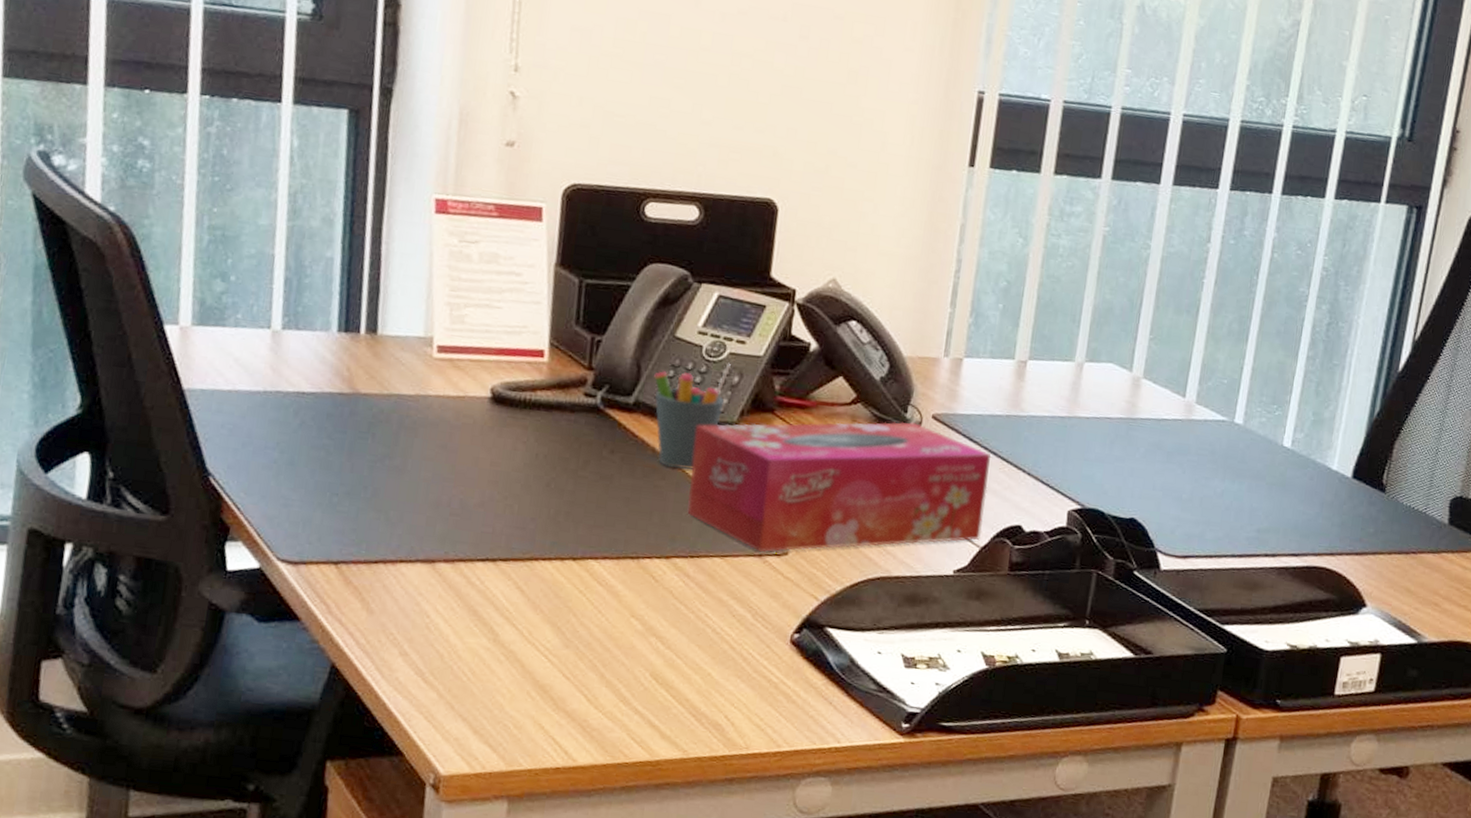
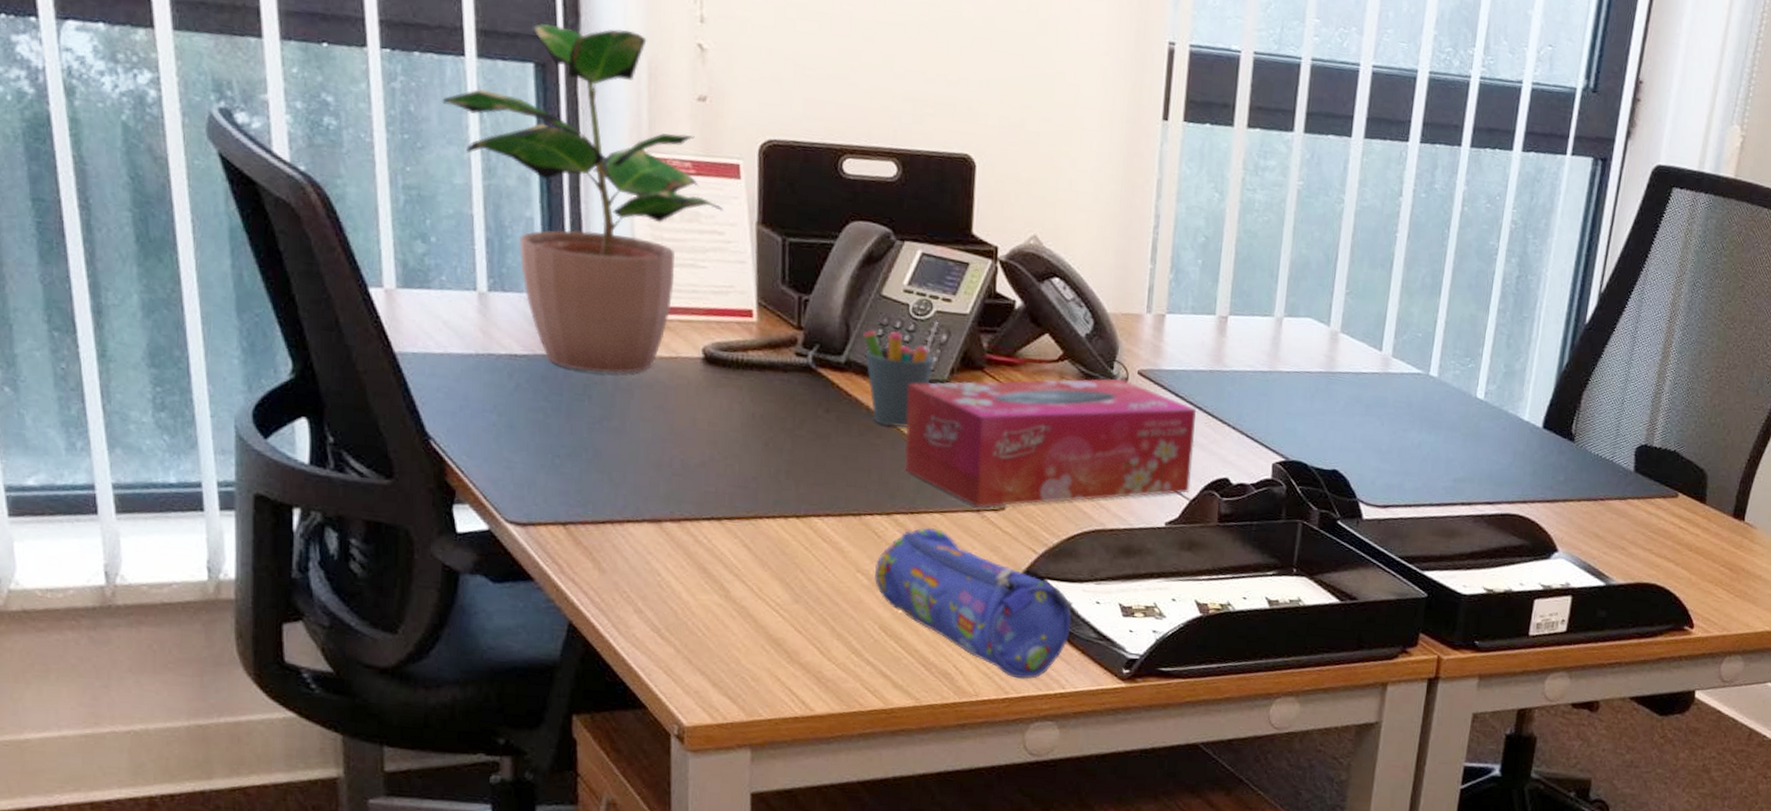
potted plant: none [254,71,523,412] -> present [442,23,723,374]
pencil case: none [648,572,853,732] -> present [874,528,1073,679]

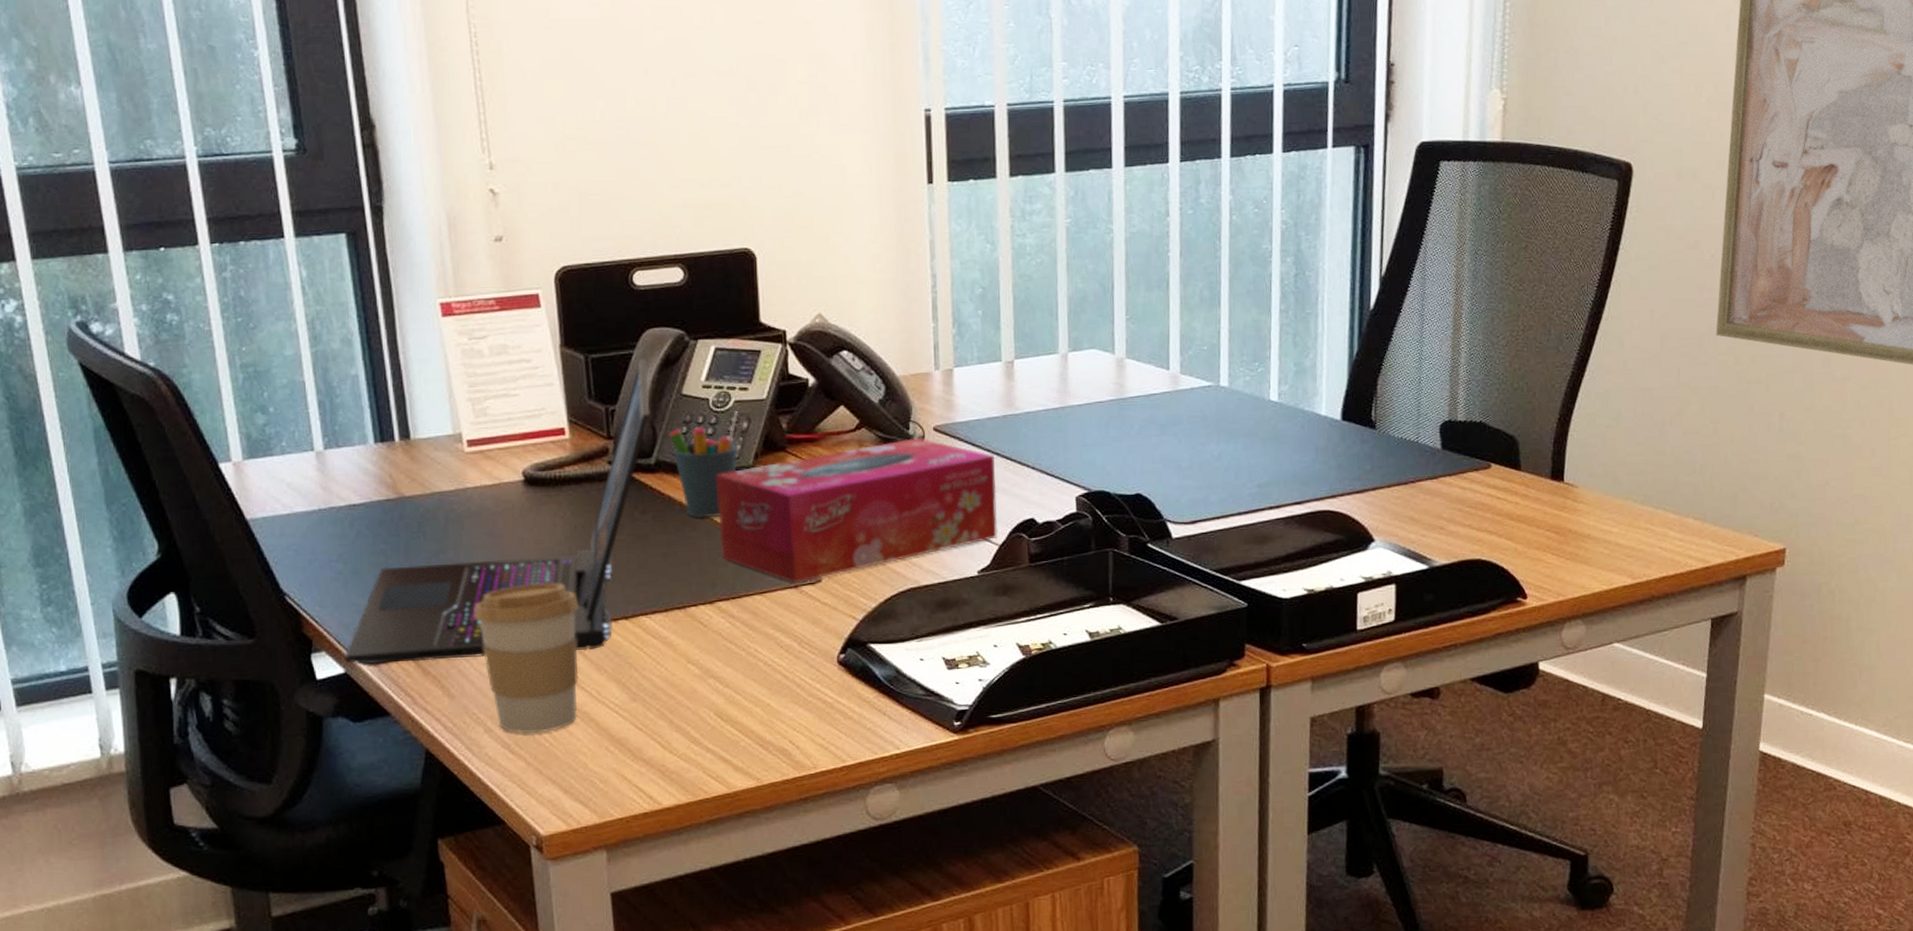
potted plant: present [442,23,723,374] -> none [268,188,528,510]
laptop: none [489,250,849,544] -> present [344,358,650,664]
coffee cup: none [634,466,749,622] -> present [473,583,579,734]
pencil case: present [874,528,1073,679] -> none [704,610,898,746]

